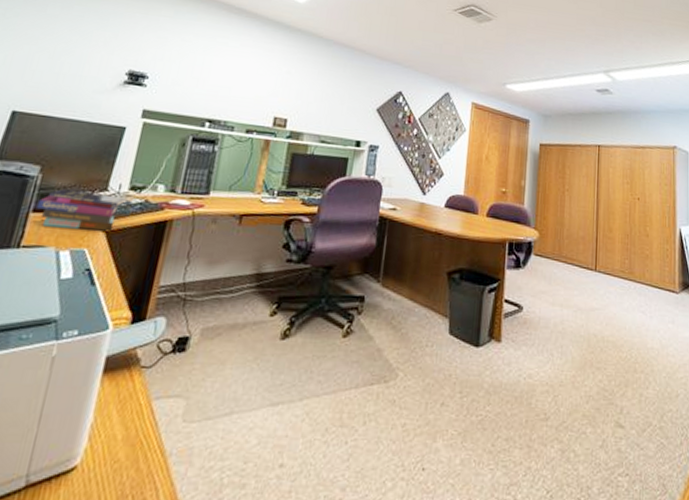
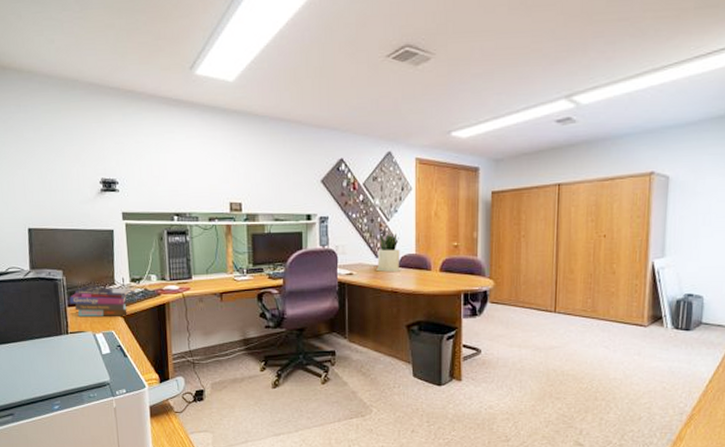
planter: none [420,170,449,213] -> present [375,234,402,273]

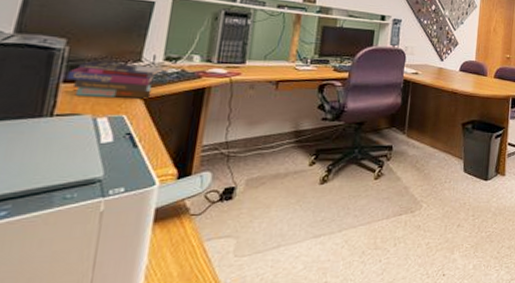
planter: present [375,234,402,273] -> none [439,41,463,76]

